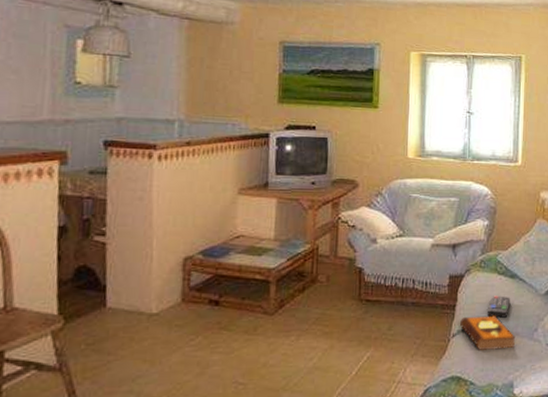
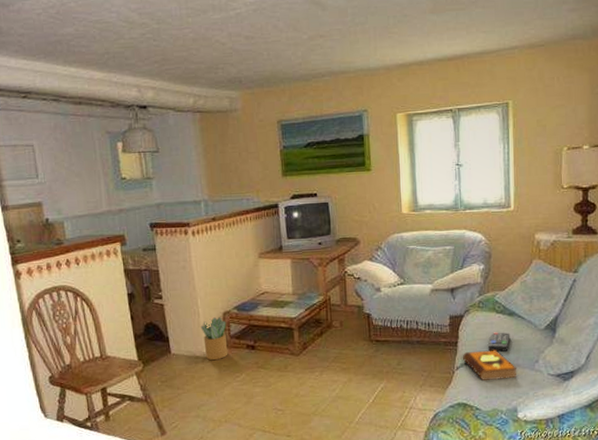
potted plant: none [151,263,187,318] -> present [200,317,228,361]

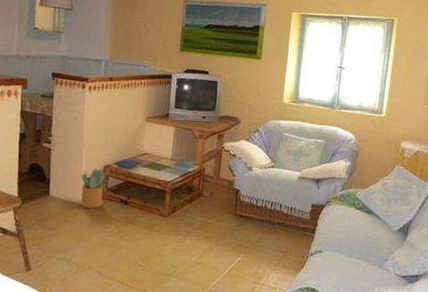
hardback book: present [462,350,518,381] -> none [317,240,367,273]
remote control: present [488,332,511,352] -> none [343,226,365,246]

